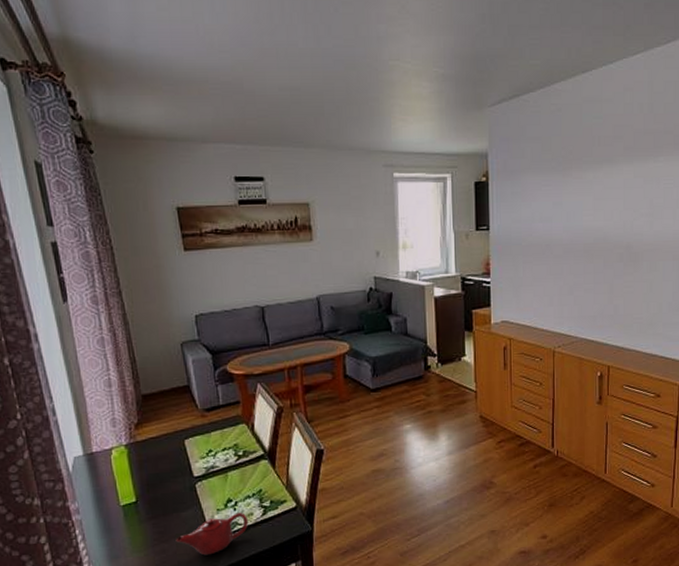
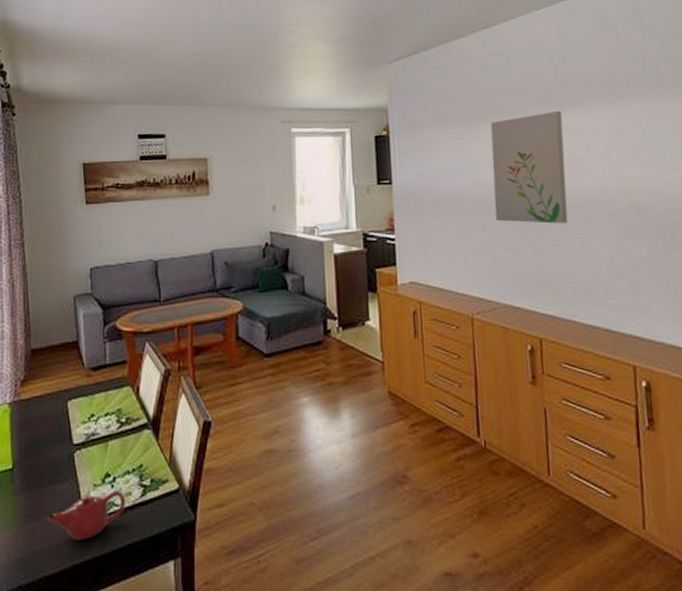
wall art: none [579,159,646,267] -> present [490,110,568,224]

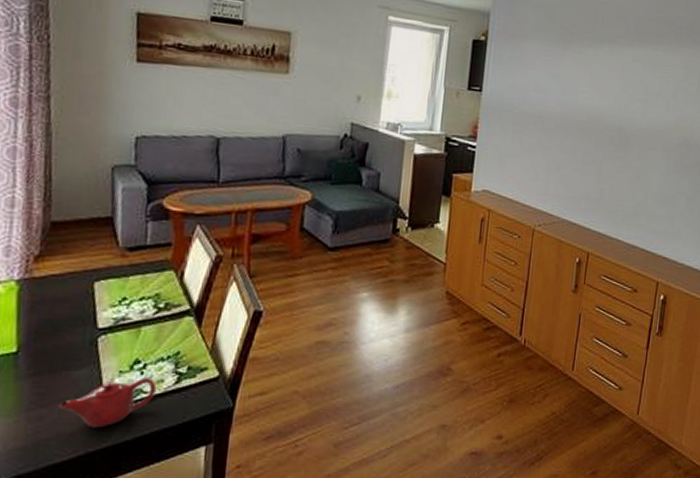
wall art: present [490,110,568,224] -> none [570,44,646,152]

